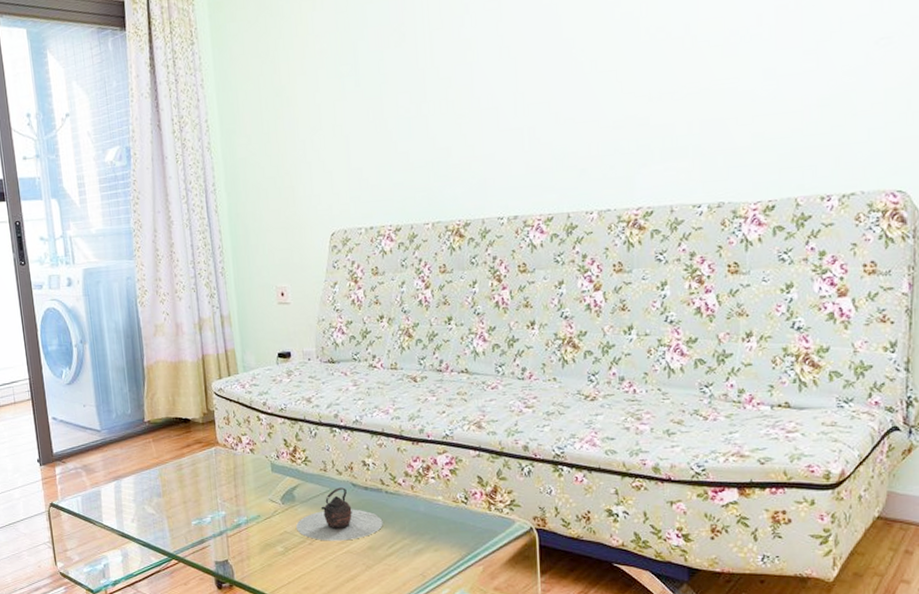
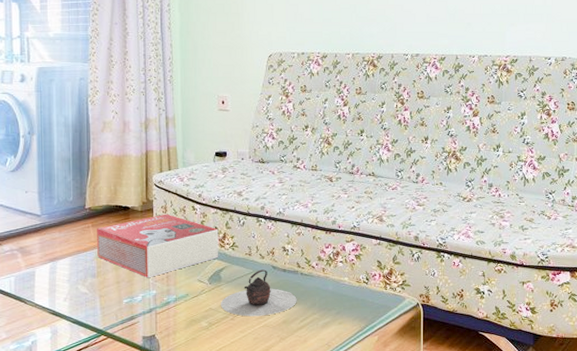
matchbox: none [158,425,291,498] -> present [97,214,219,278]

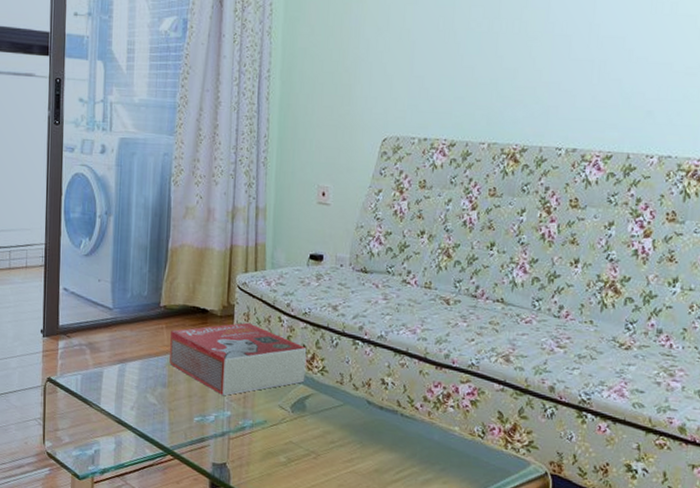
teapot: present [221,269,297,317] -> none [303,403,394,460]

